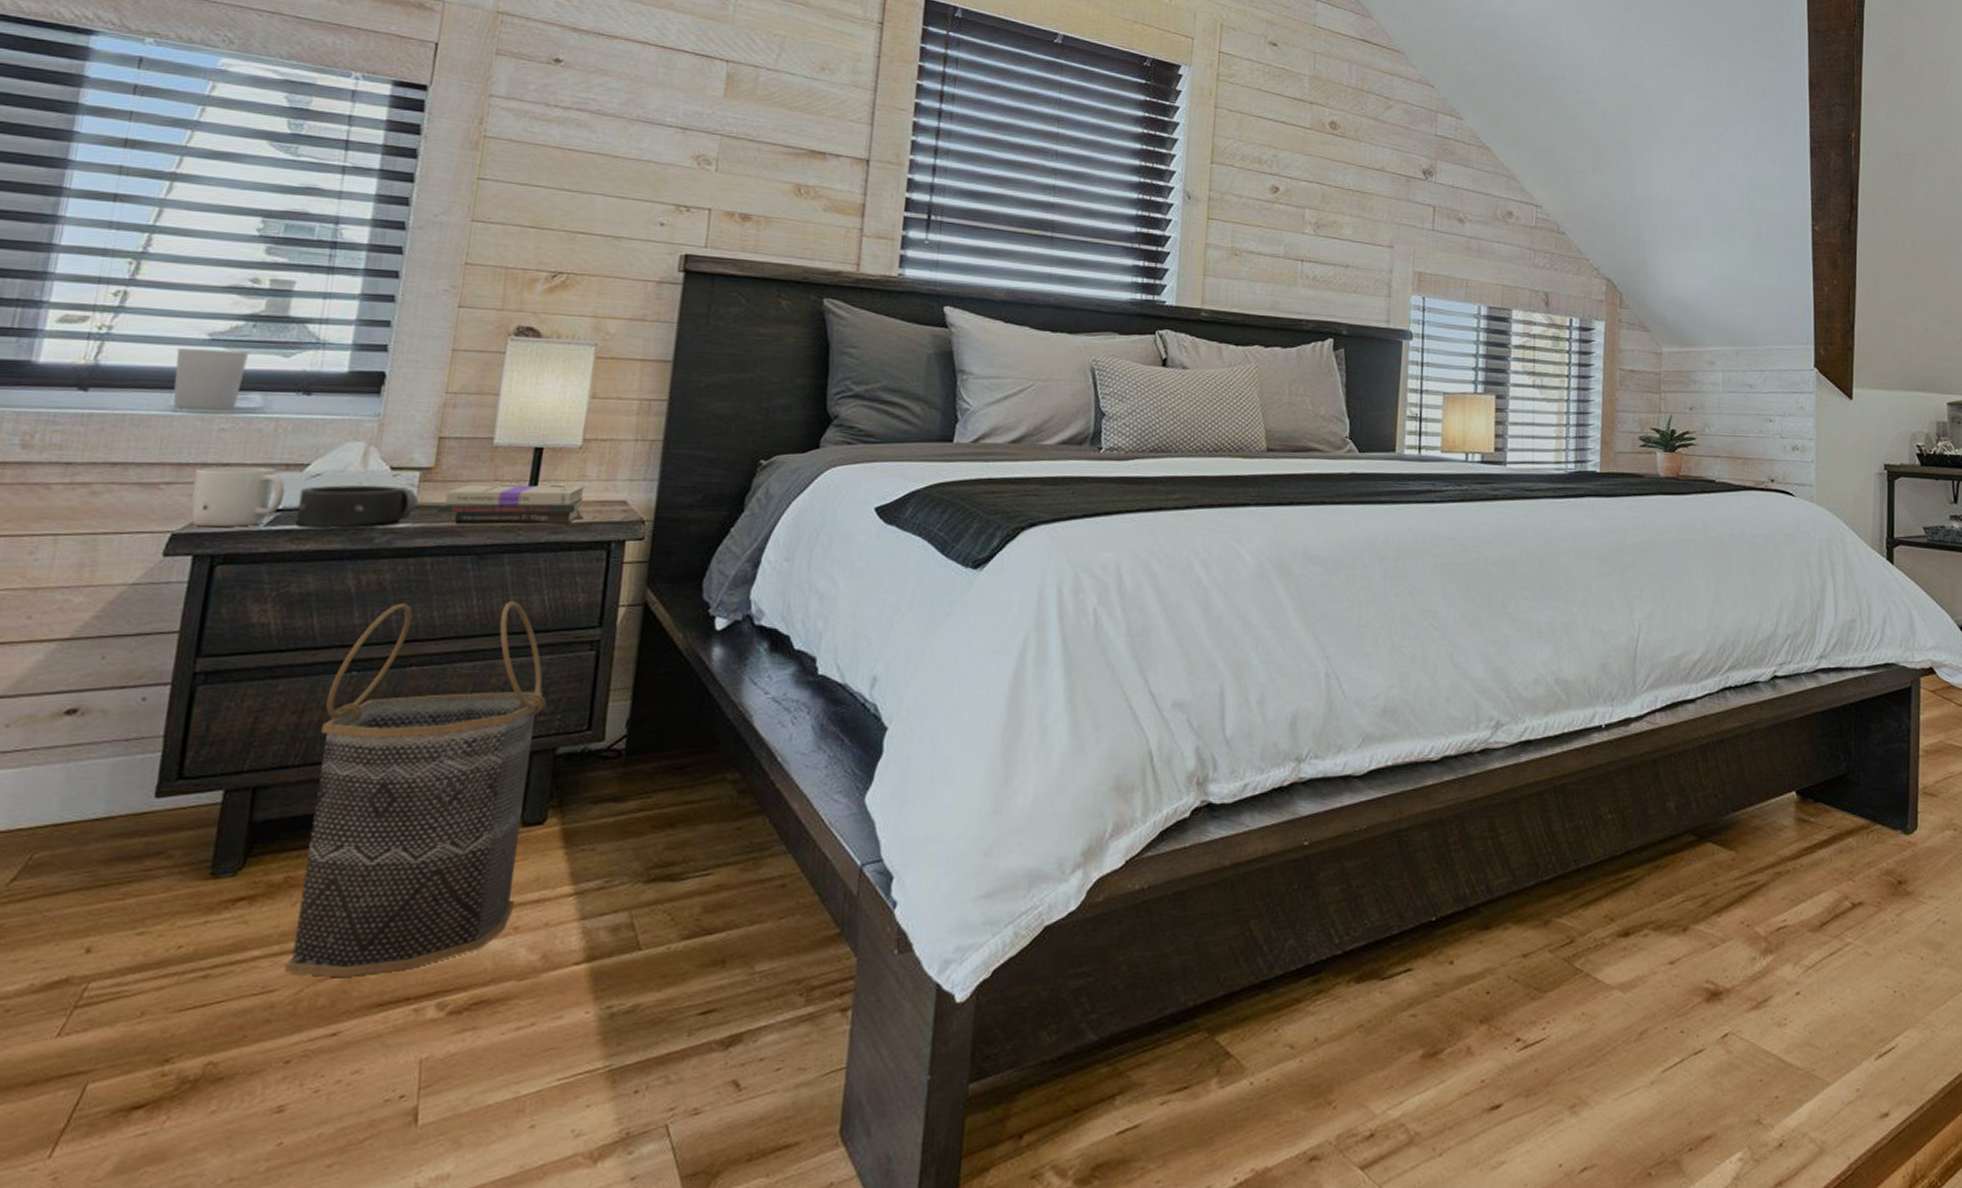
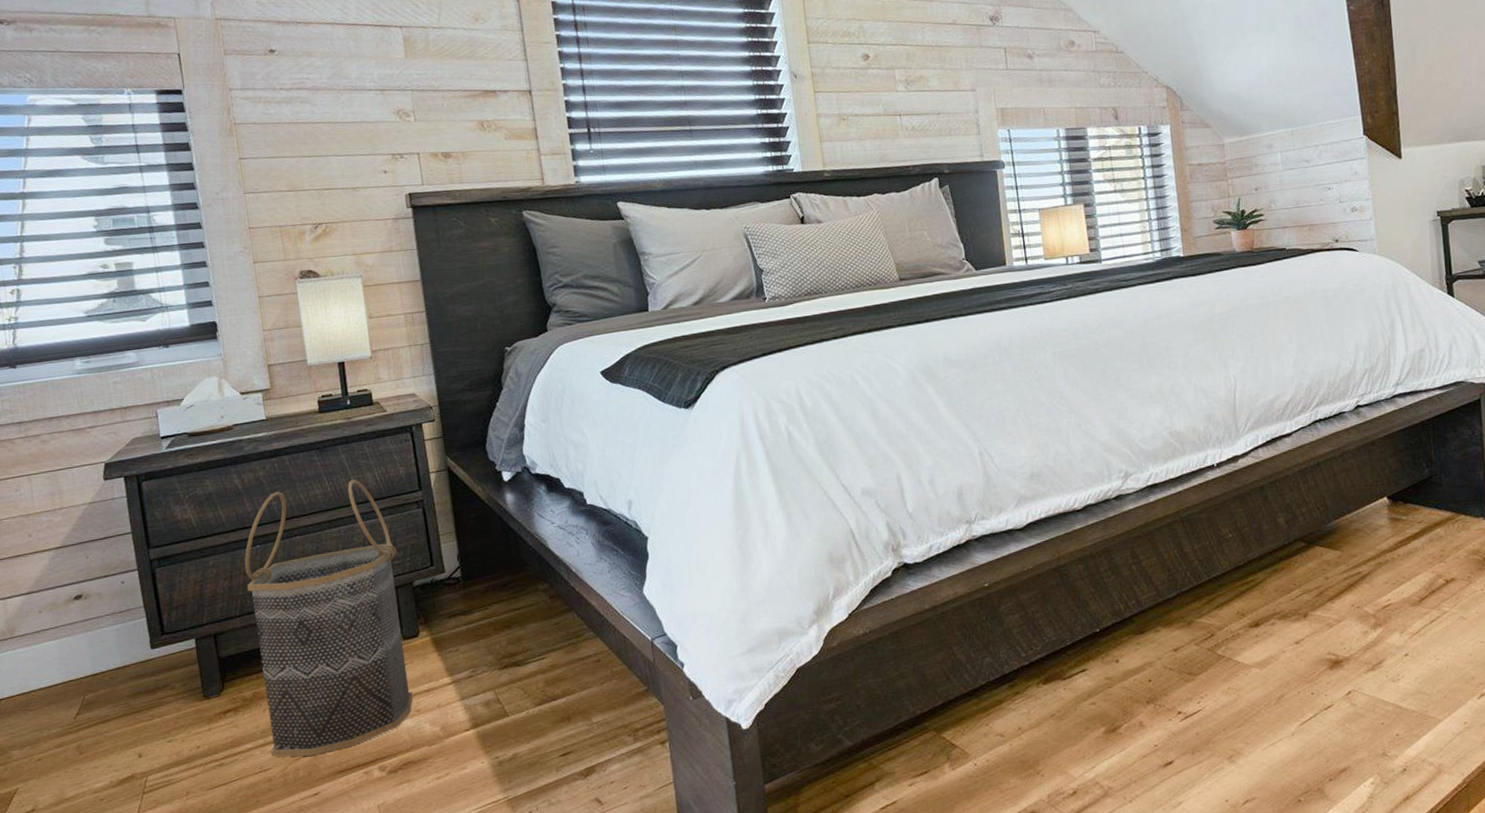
candle holder: present [173,348,250,410] -> none [67,321,120,372]
mug: present [190,466,286,528] -> none [106,405,173,456]
alarm clock: present [280,485,418,530] -> none [173,406,267,447]
books: present [436,484,585,525] -> none [281,387,384,429]

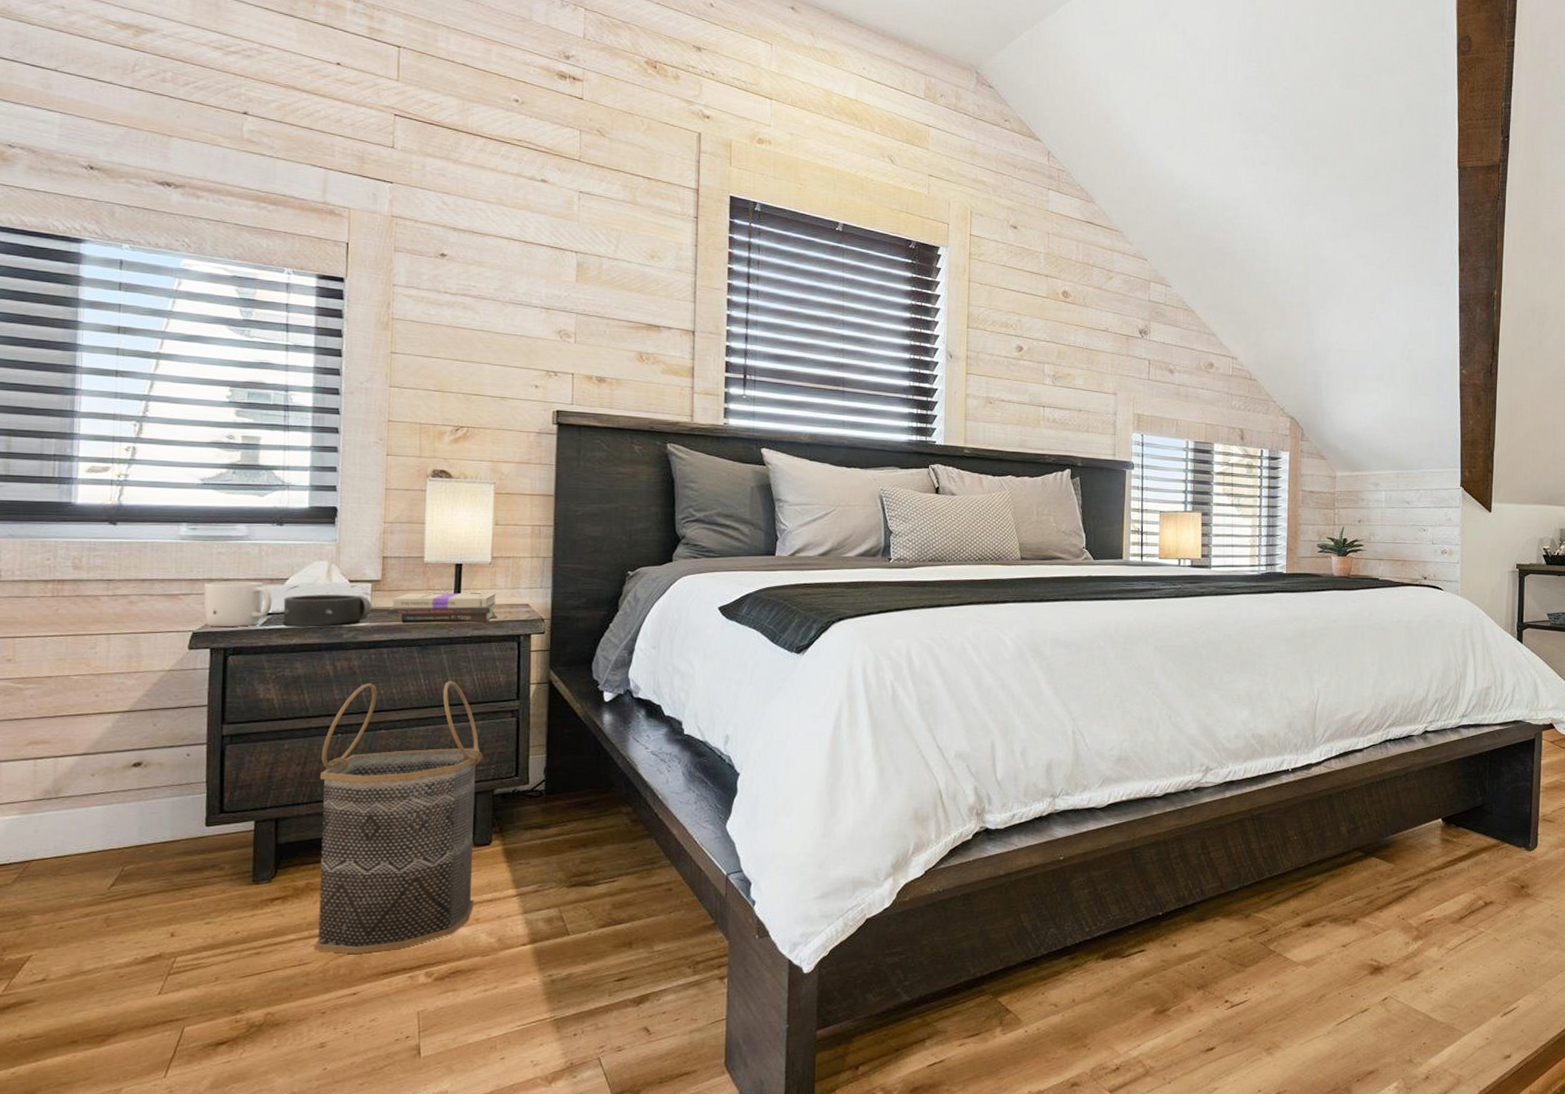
mug: none [106,405,173,456] -> present [203,581,272,628]
alarm clock: none [173,406,267,447] -> present [270,594,372,629]
books: none [281,387,384,429] -> present [386,593,496,624]

